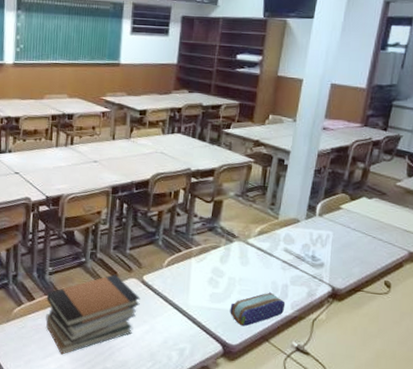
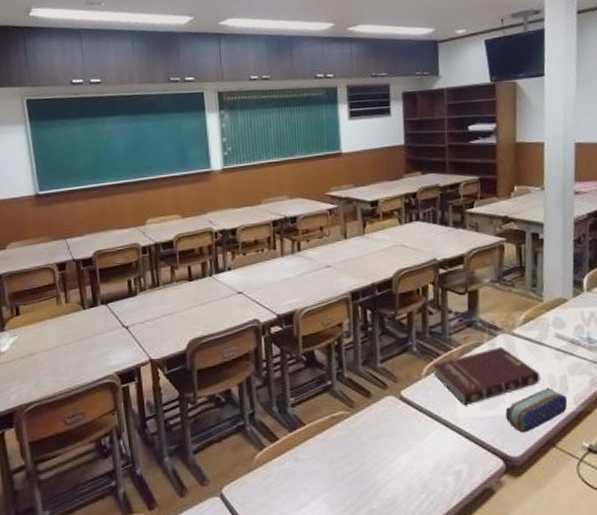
book stack: present [46,274,140,355] -> none [291,394,402,502]
book: none [173,251,265,297] -> present [433,346,541,406]

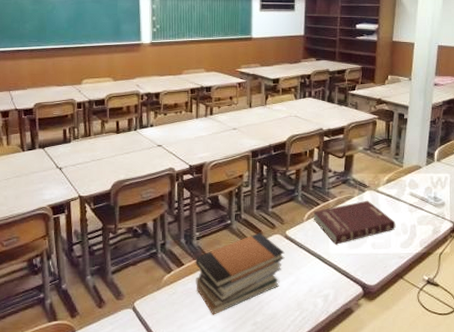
book stack: none [291,394,402,502] -> present [195,232,285,315]
pencil case: present [505,387,568,433] -> none [367,233,415,267]

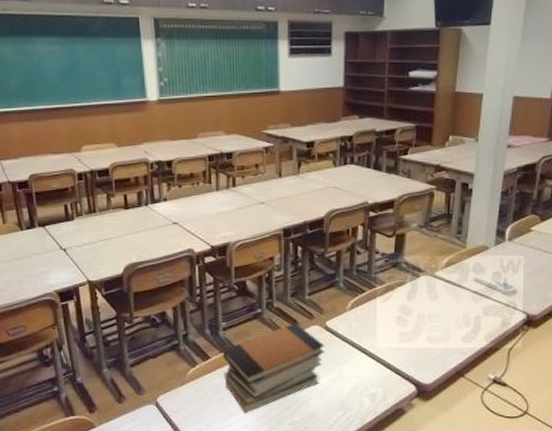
book: present [313,200,396,245] -> none [357,287,456,338]

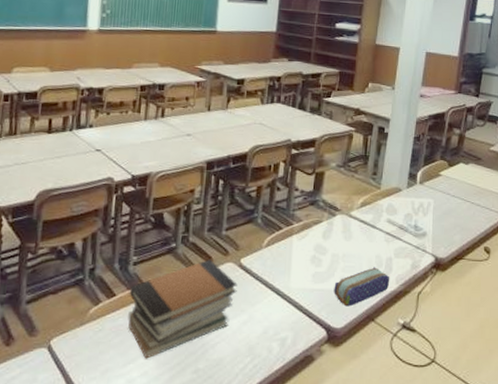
pencil case: none [421,325,479,364] -> present [334,267,390,307]

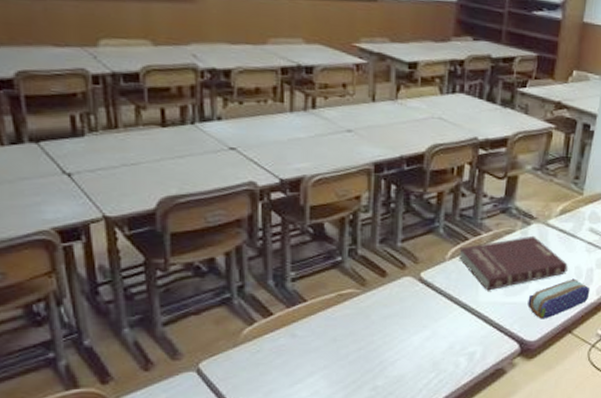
book stack: present [128,259,238,359] -> none [289,273,418,379]
book: none [273,226,369,278] -> present [459,235,568,291]

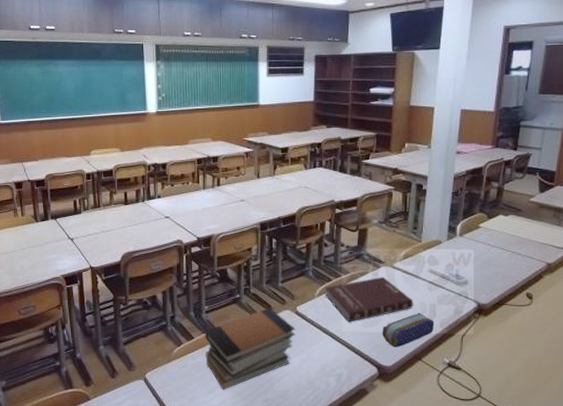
book stack: none [289,273,418,379] -> present [204,307,295,390]

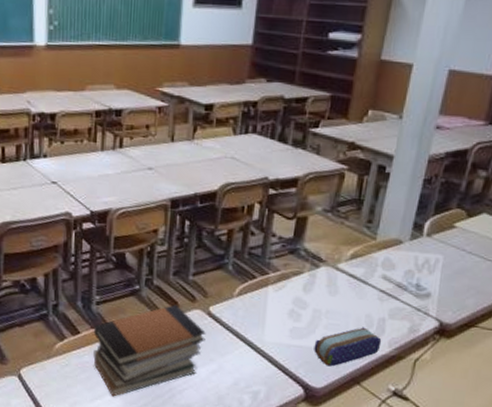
book: present [325,276,413,323] -> none [246,278,358,332]

